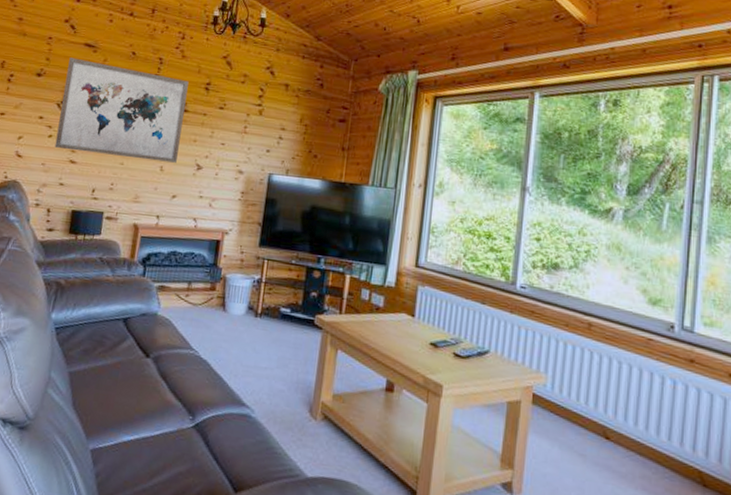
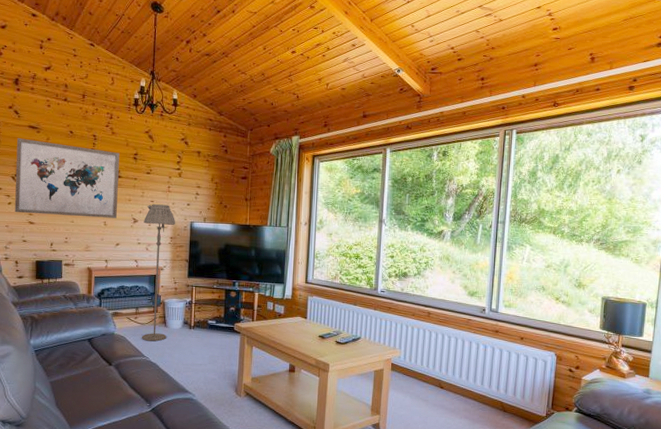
floor lamp: none [191,147,250,331] -> present [141,204,176,342]

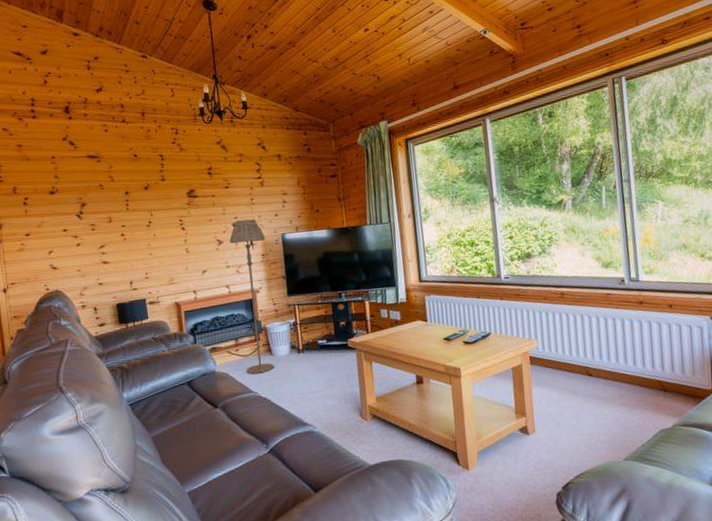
wall art: present [14,138,120,218] -> none [77,170,199,254]

